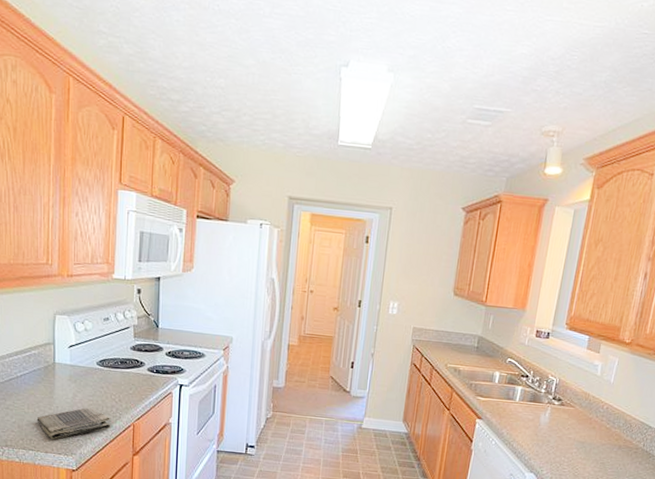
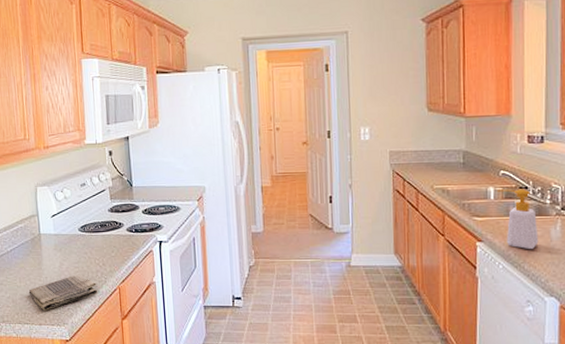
soap bottle: none [502,375,532,430] -> present [497,189,539,249]

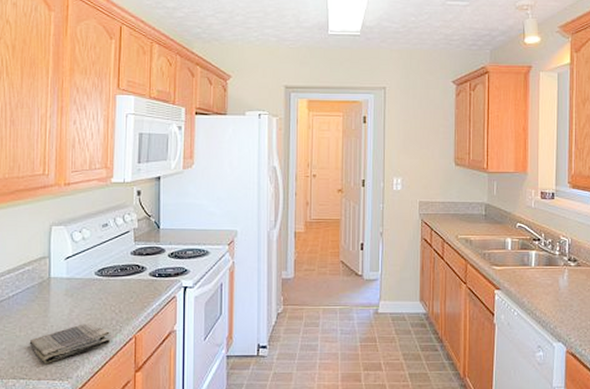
soap bottle: present [497,189,539,249] -> none [514,240,549,297]

